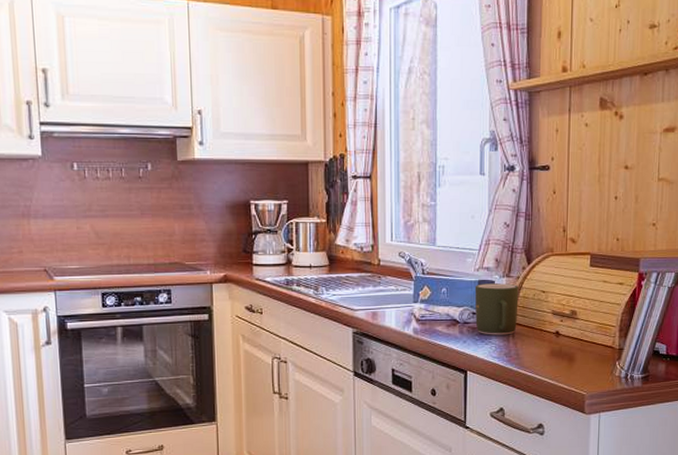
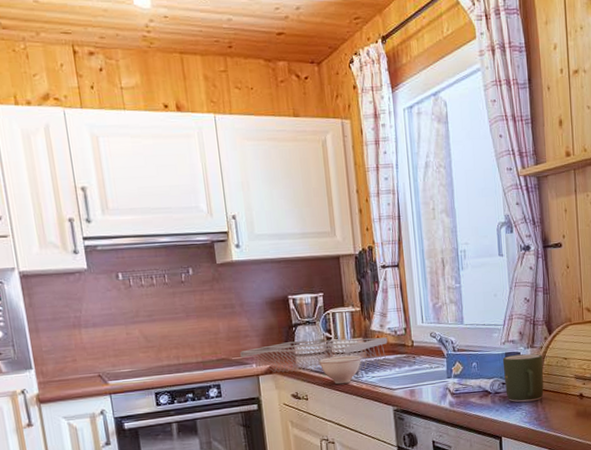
dish rack: none [193,250,353,286] -> present [239,337,388,373]
bowl: none [277,270,323,300] -> present [318,355,362,385]

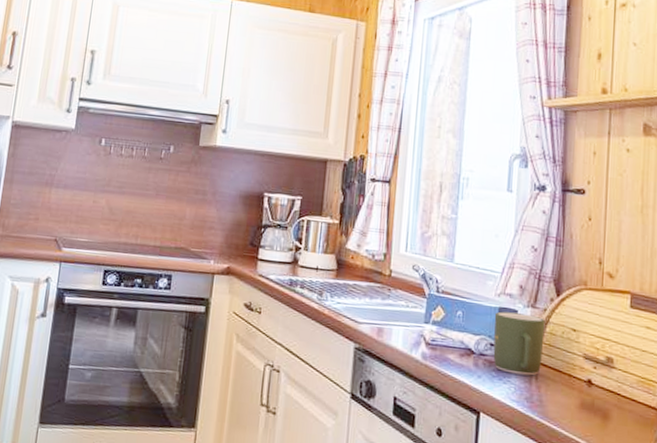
dish rack: present [239,337,388,373] -> none [199,243,363,292]
bowl: present [318,355,362,385] -> none [281,269,329,305]

